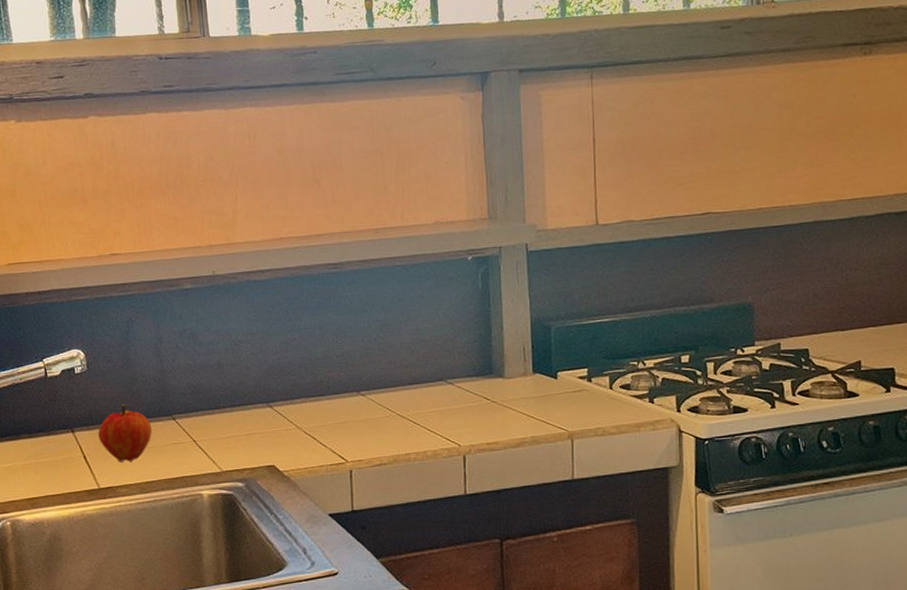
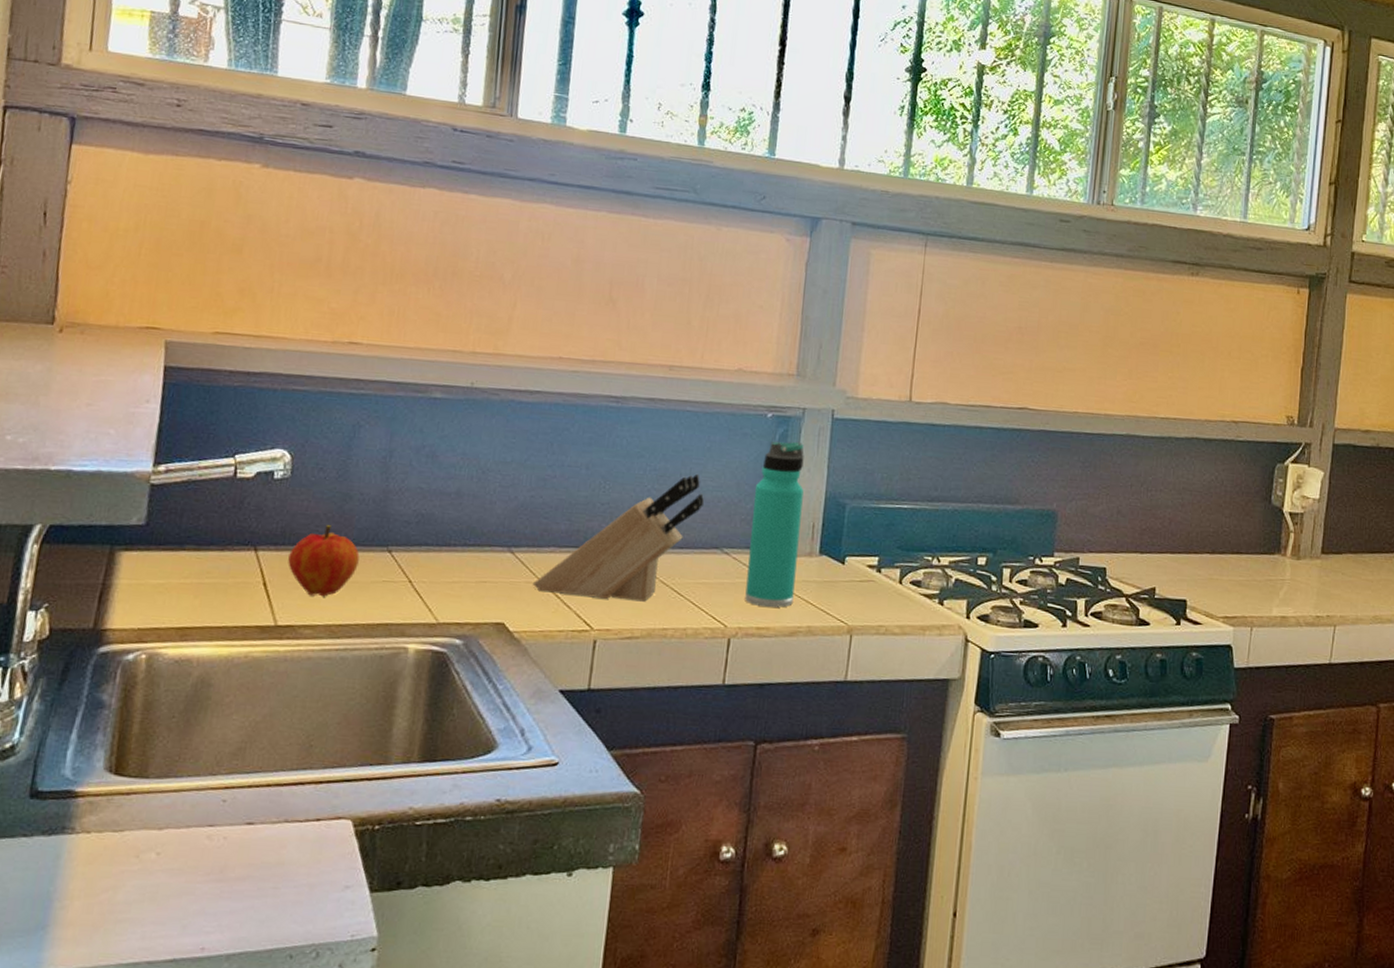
knife block: none [291,318,425,436] -> present [532,473,705,602]
thermos bottle: none [466,278,516,425] -> present [745,441,804,608]

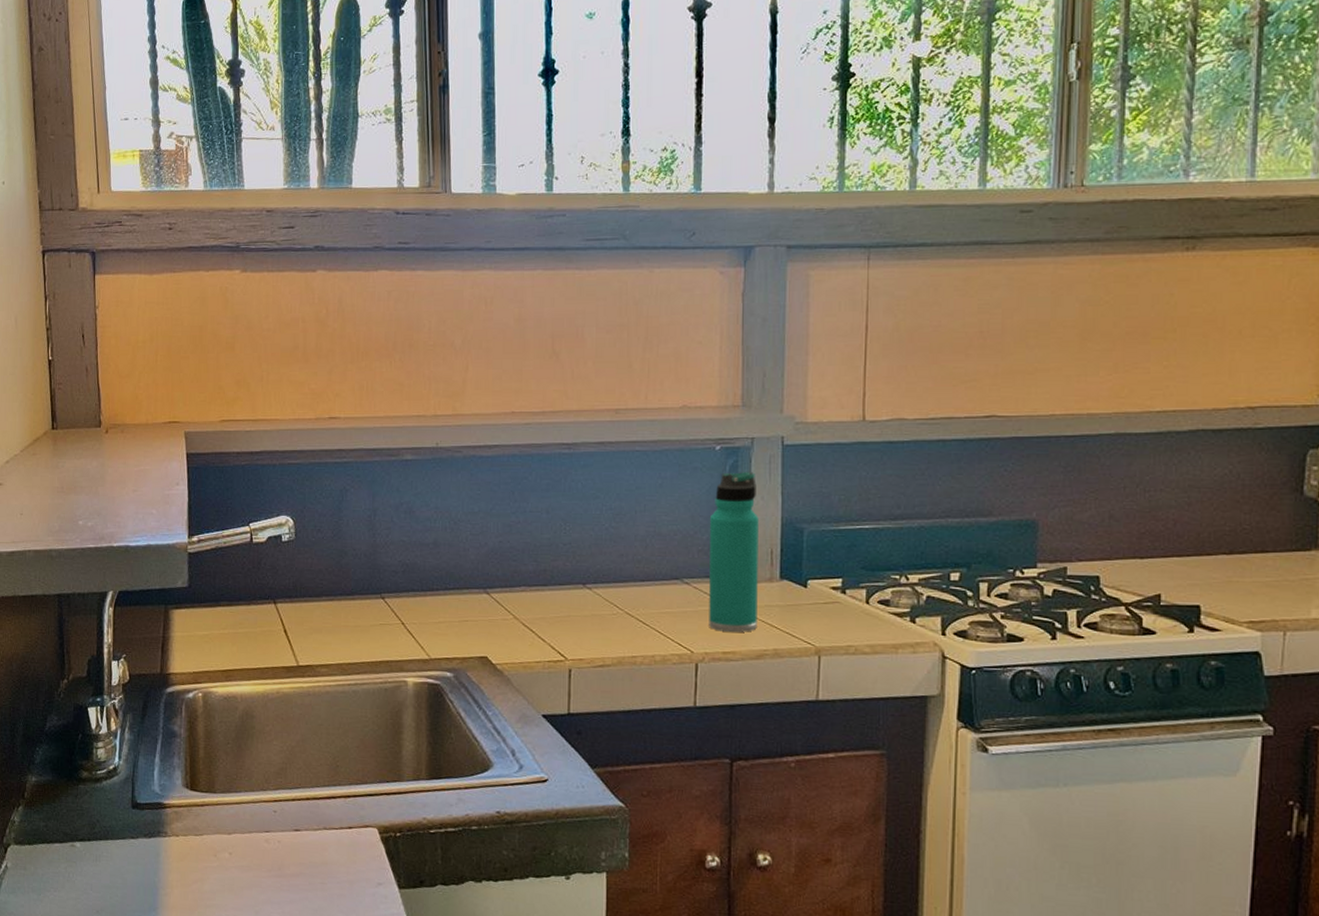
fruit: present [288,525,360,597] -> none [301,578,358,640]
knife block: present [532,473,705,602] -> none [508,509,661,632]

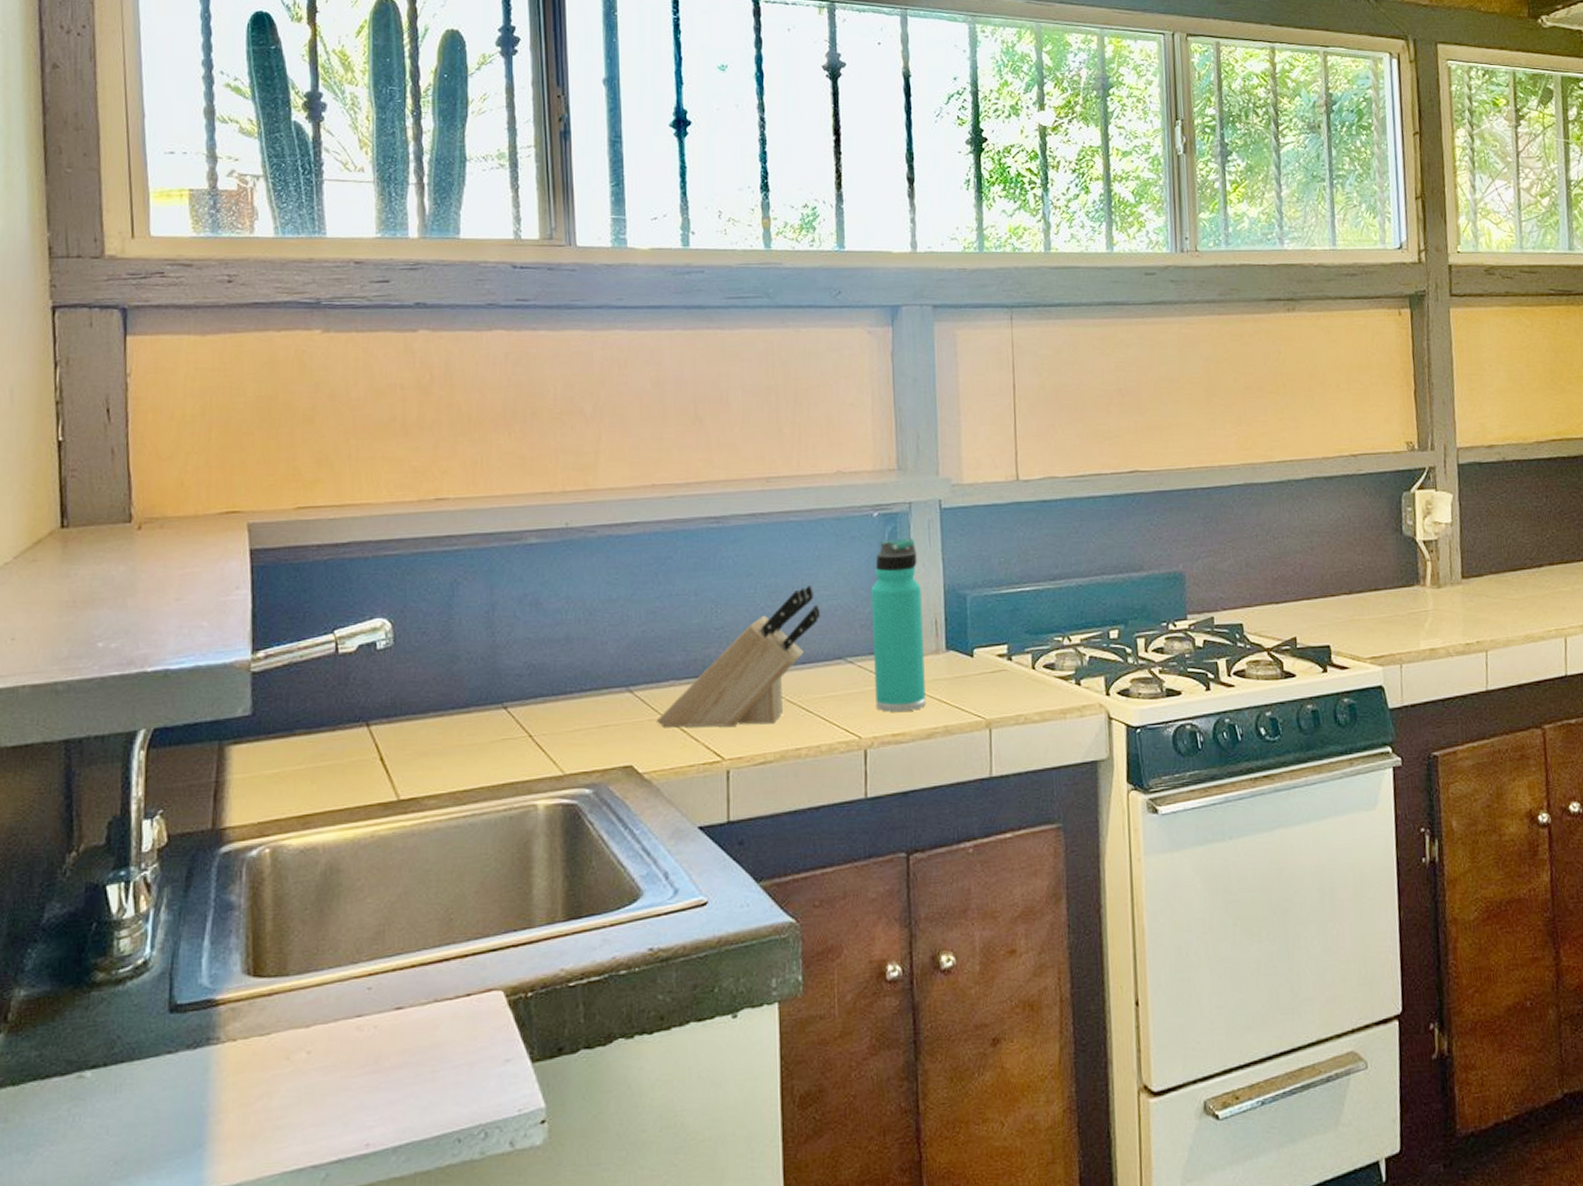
knife block: none [508,509,661,632] -> present [656,584,821,728]

